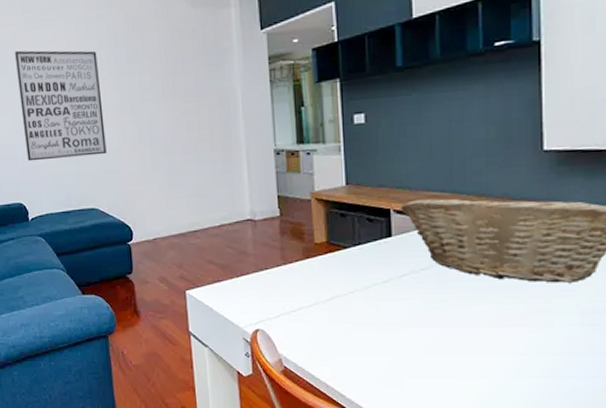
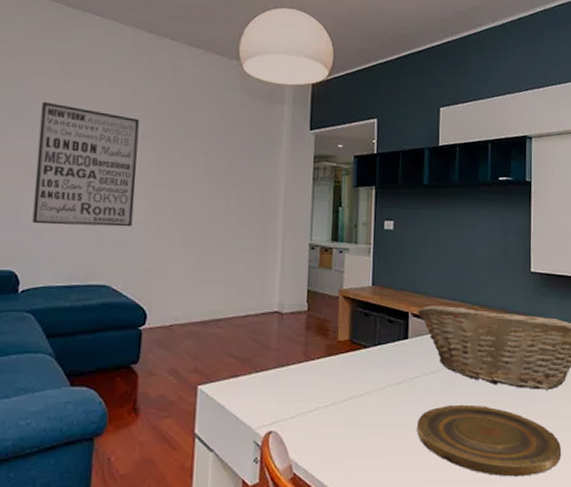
plate: none [409,301,592,374] -> present [417,404,562,477]

